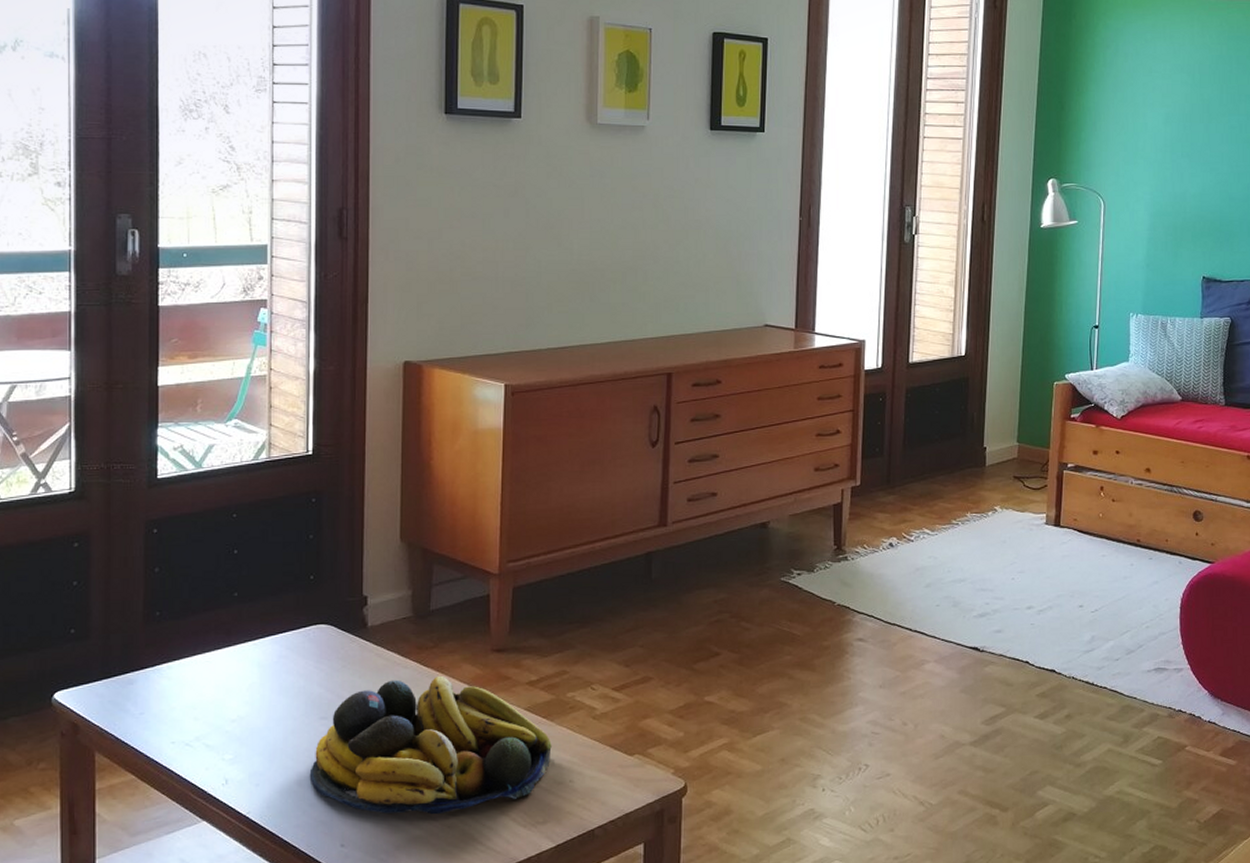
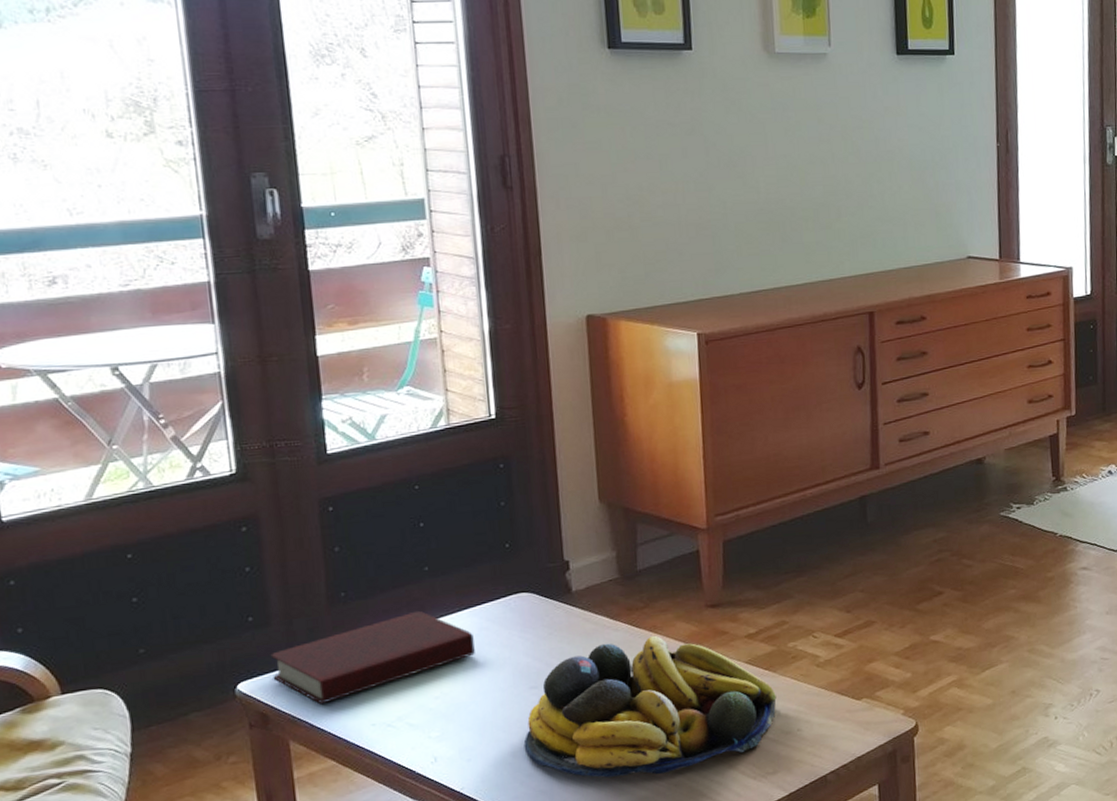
book: none [87,634,273,719] -> present [270,610,475,705]

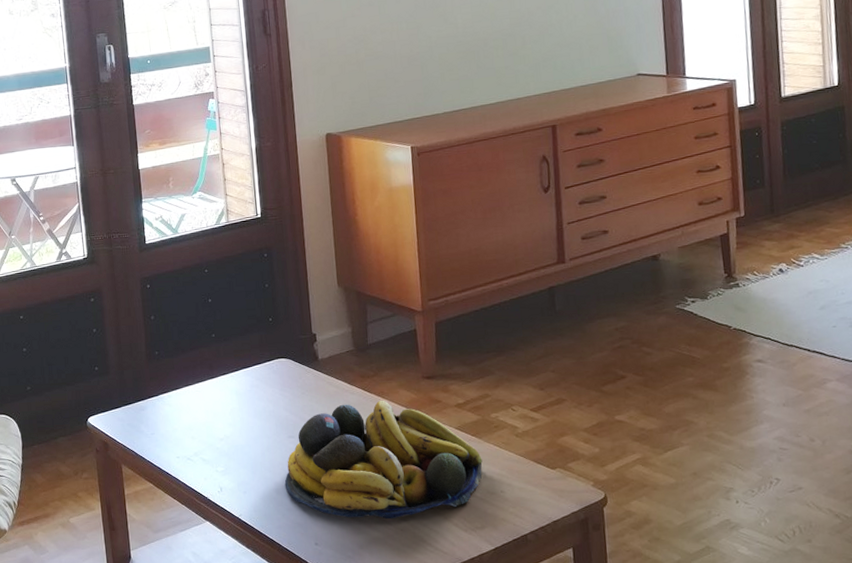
book: present [270,610,475,705] -> none [109,368,248,438]

